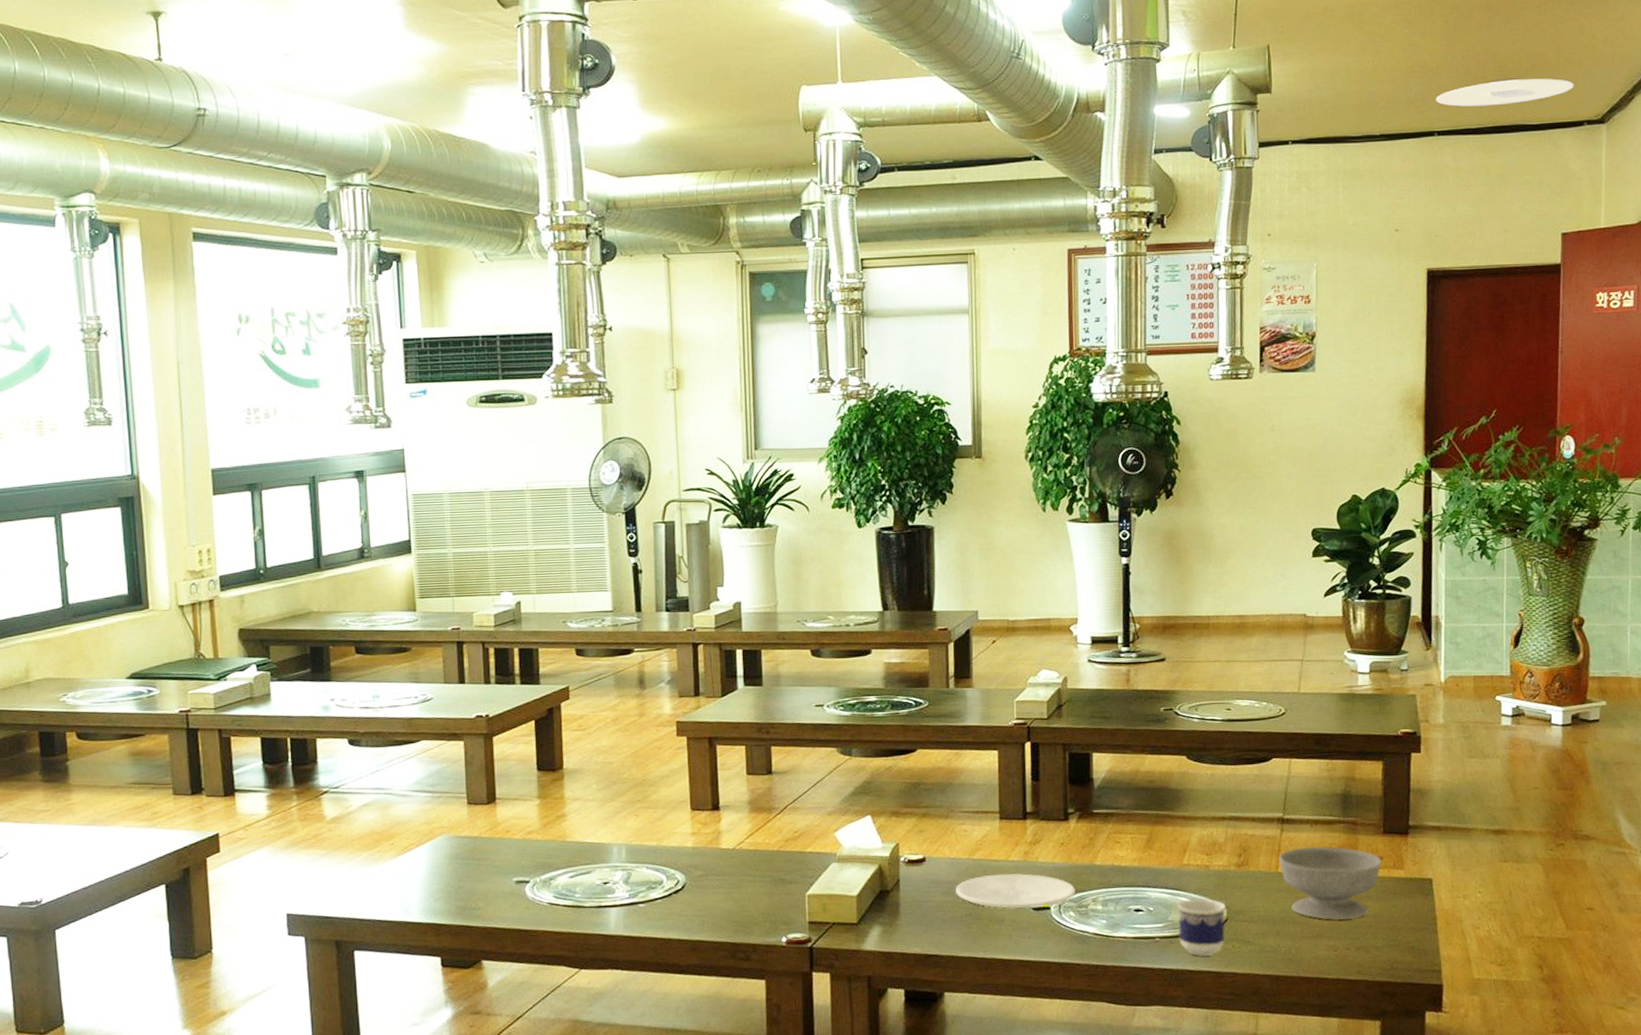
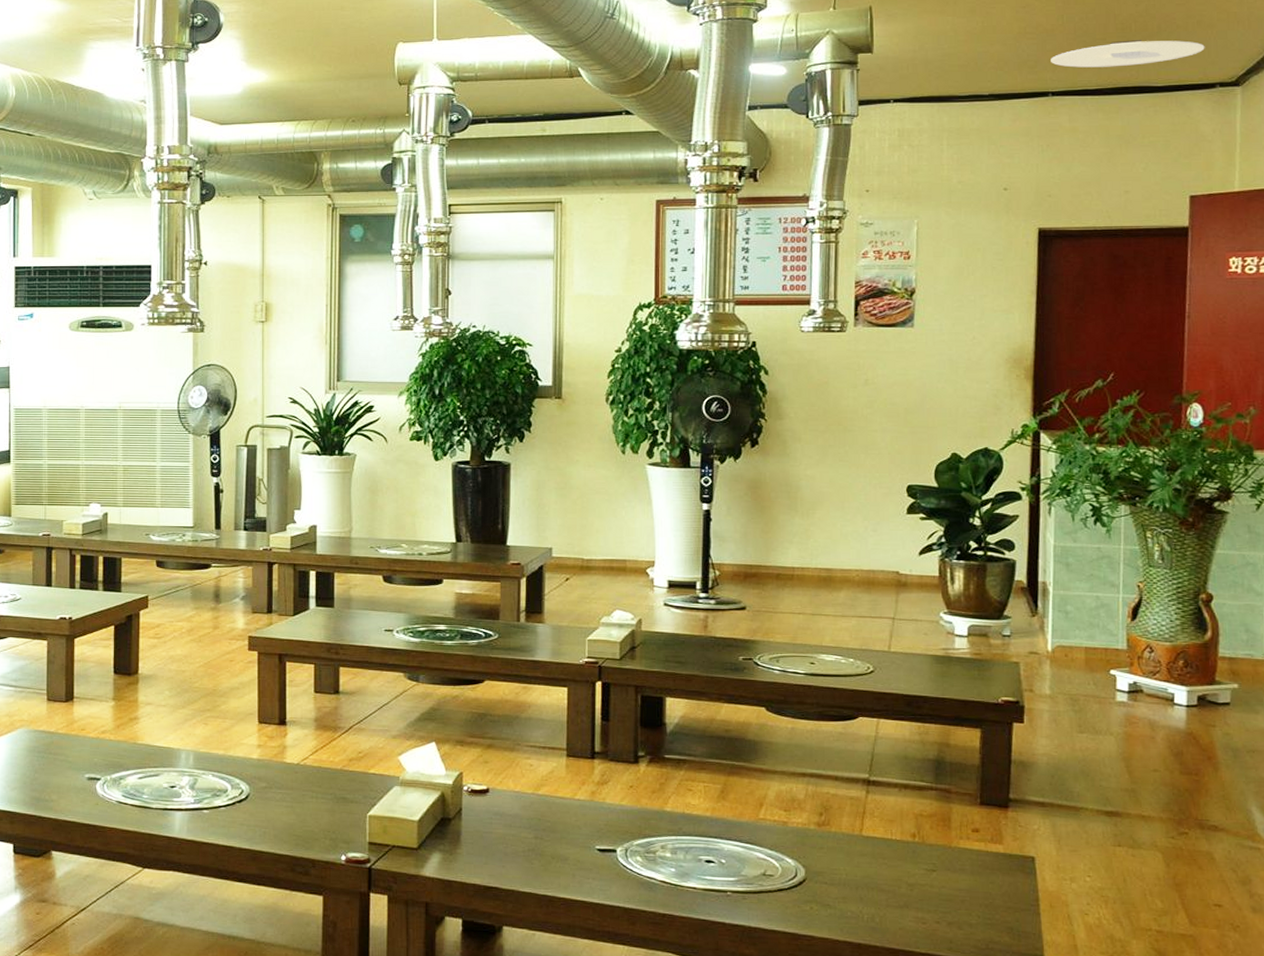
plate: present [955,873,1076,909] -> none [518,811,644,849]
cup: present [1178,897,1226,957] -> none [752,854,804,916]
bowl: present [1278,846,1382,920] -> none [862,812,978,892]

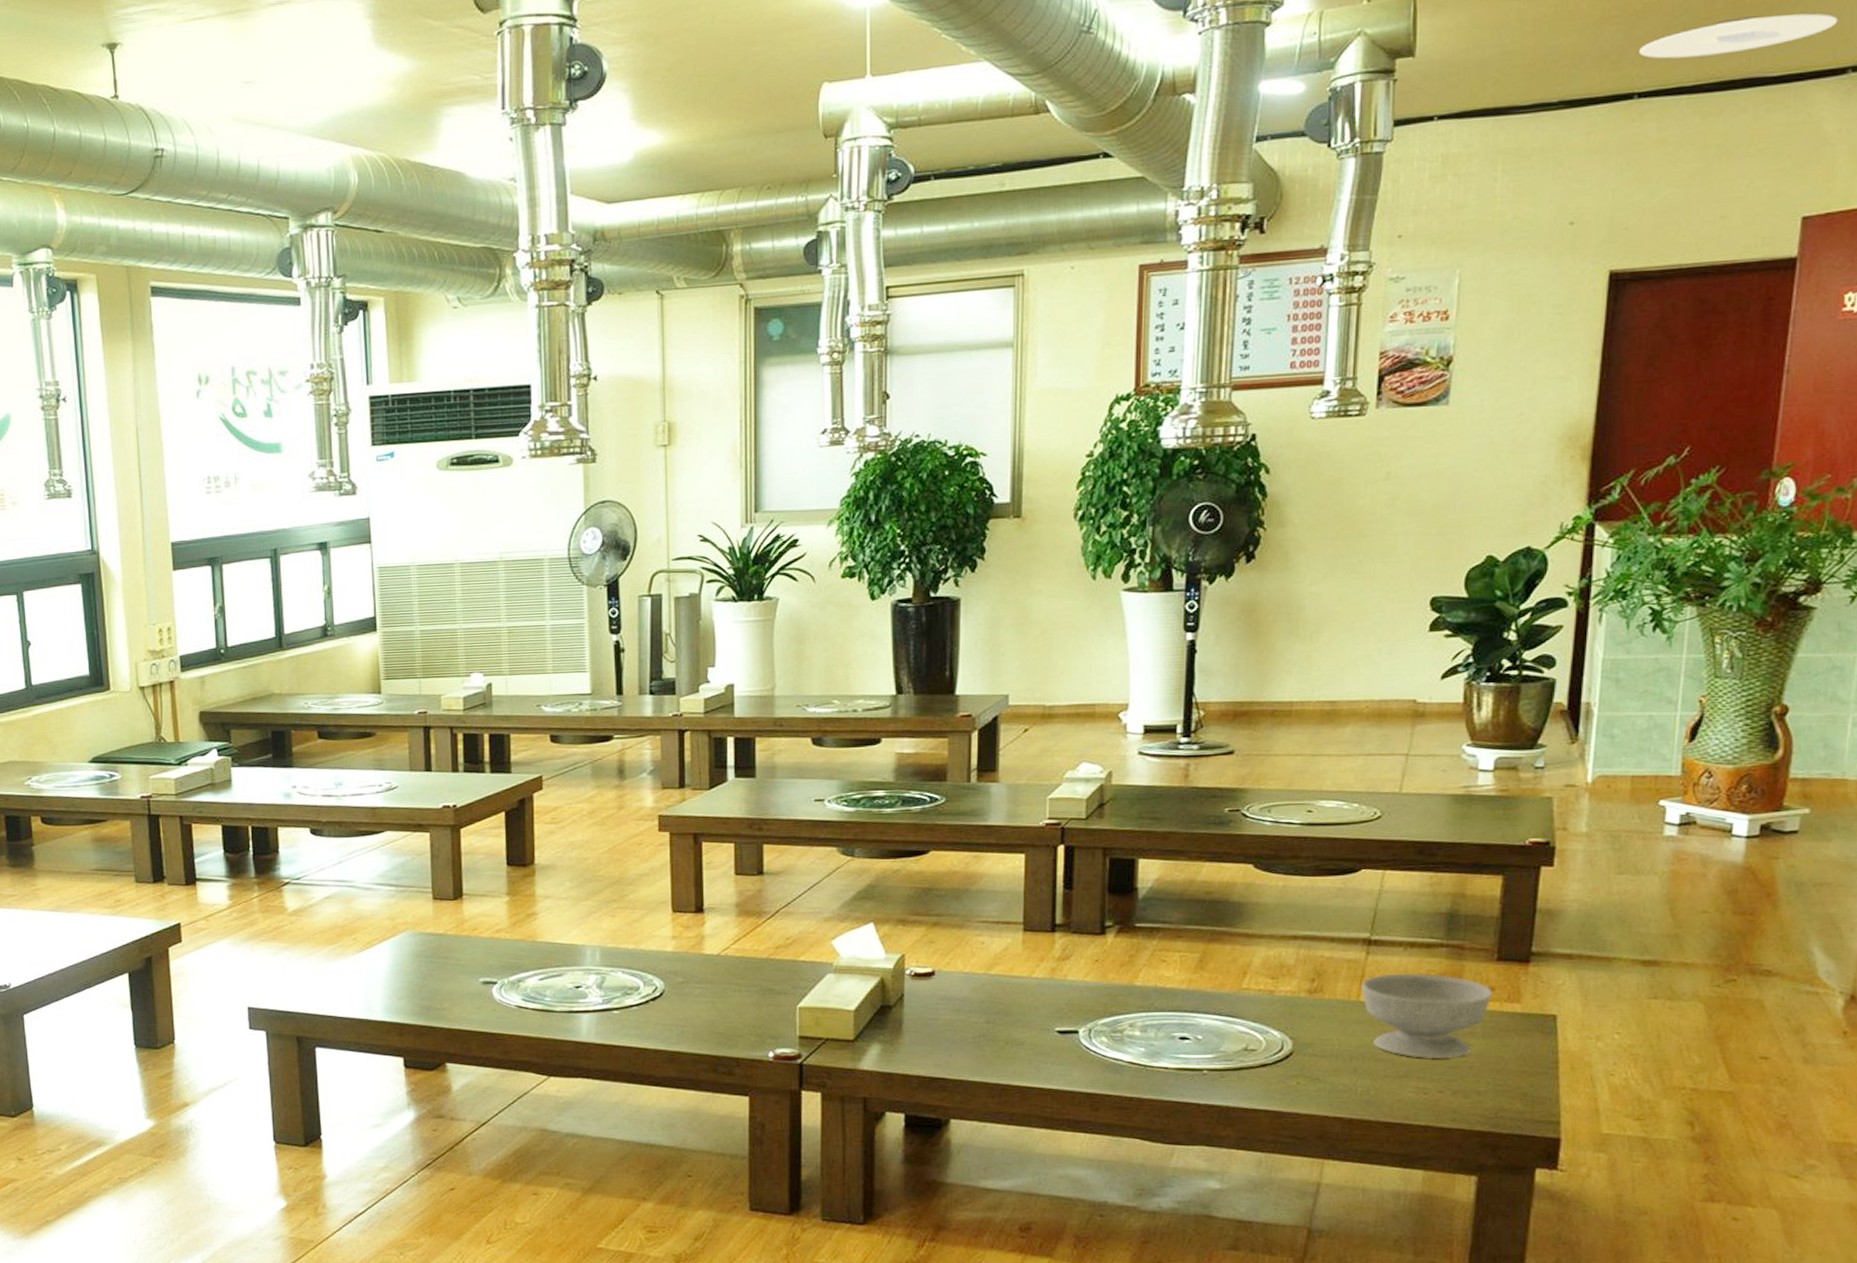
bowl: none [862,812,978,892] -> present [1360,973,1493,1058]

